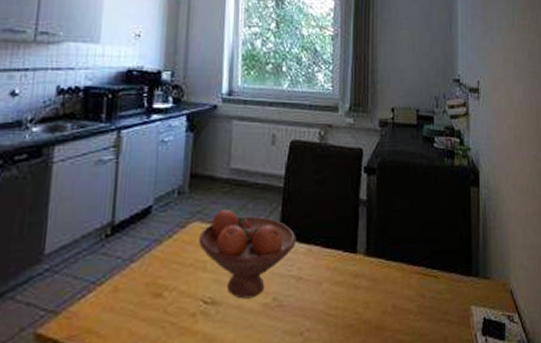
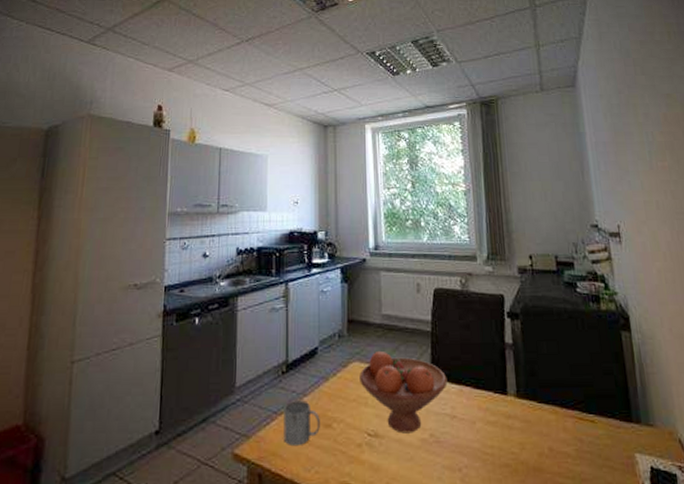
mug: none [102,267,149,320] -> present [283,400,320,445]

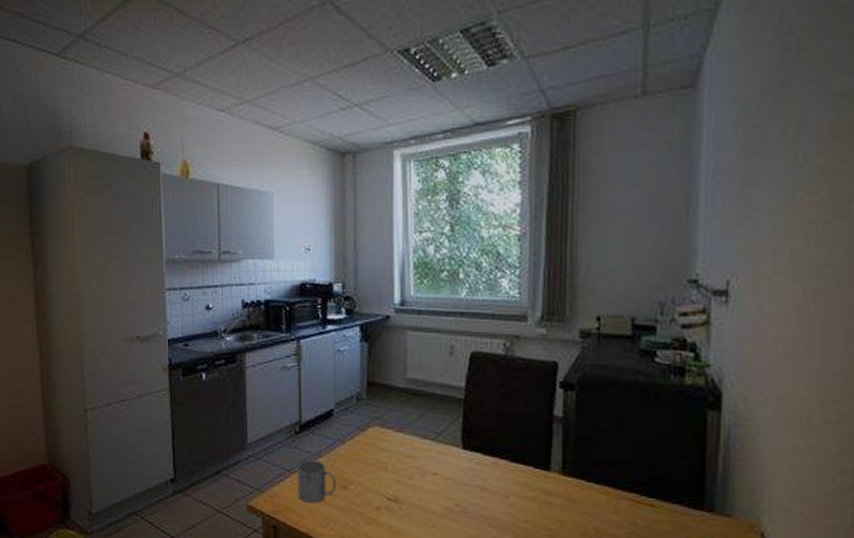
fruit bowl: present [360,350,448,434] -> none [379,416,480,501]

